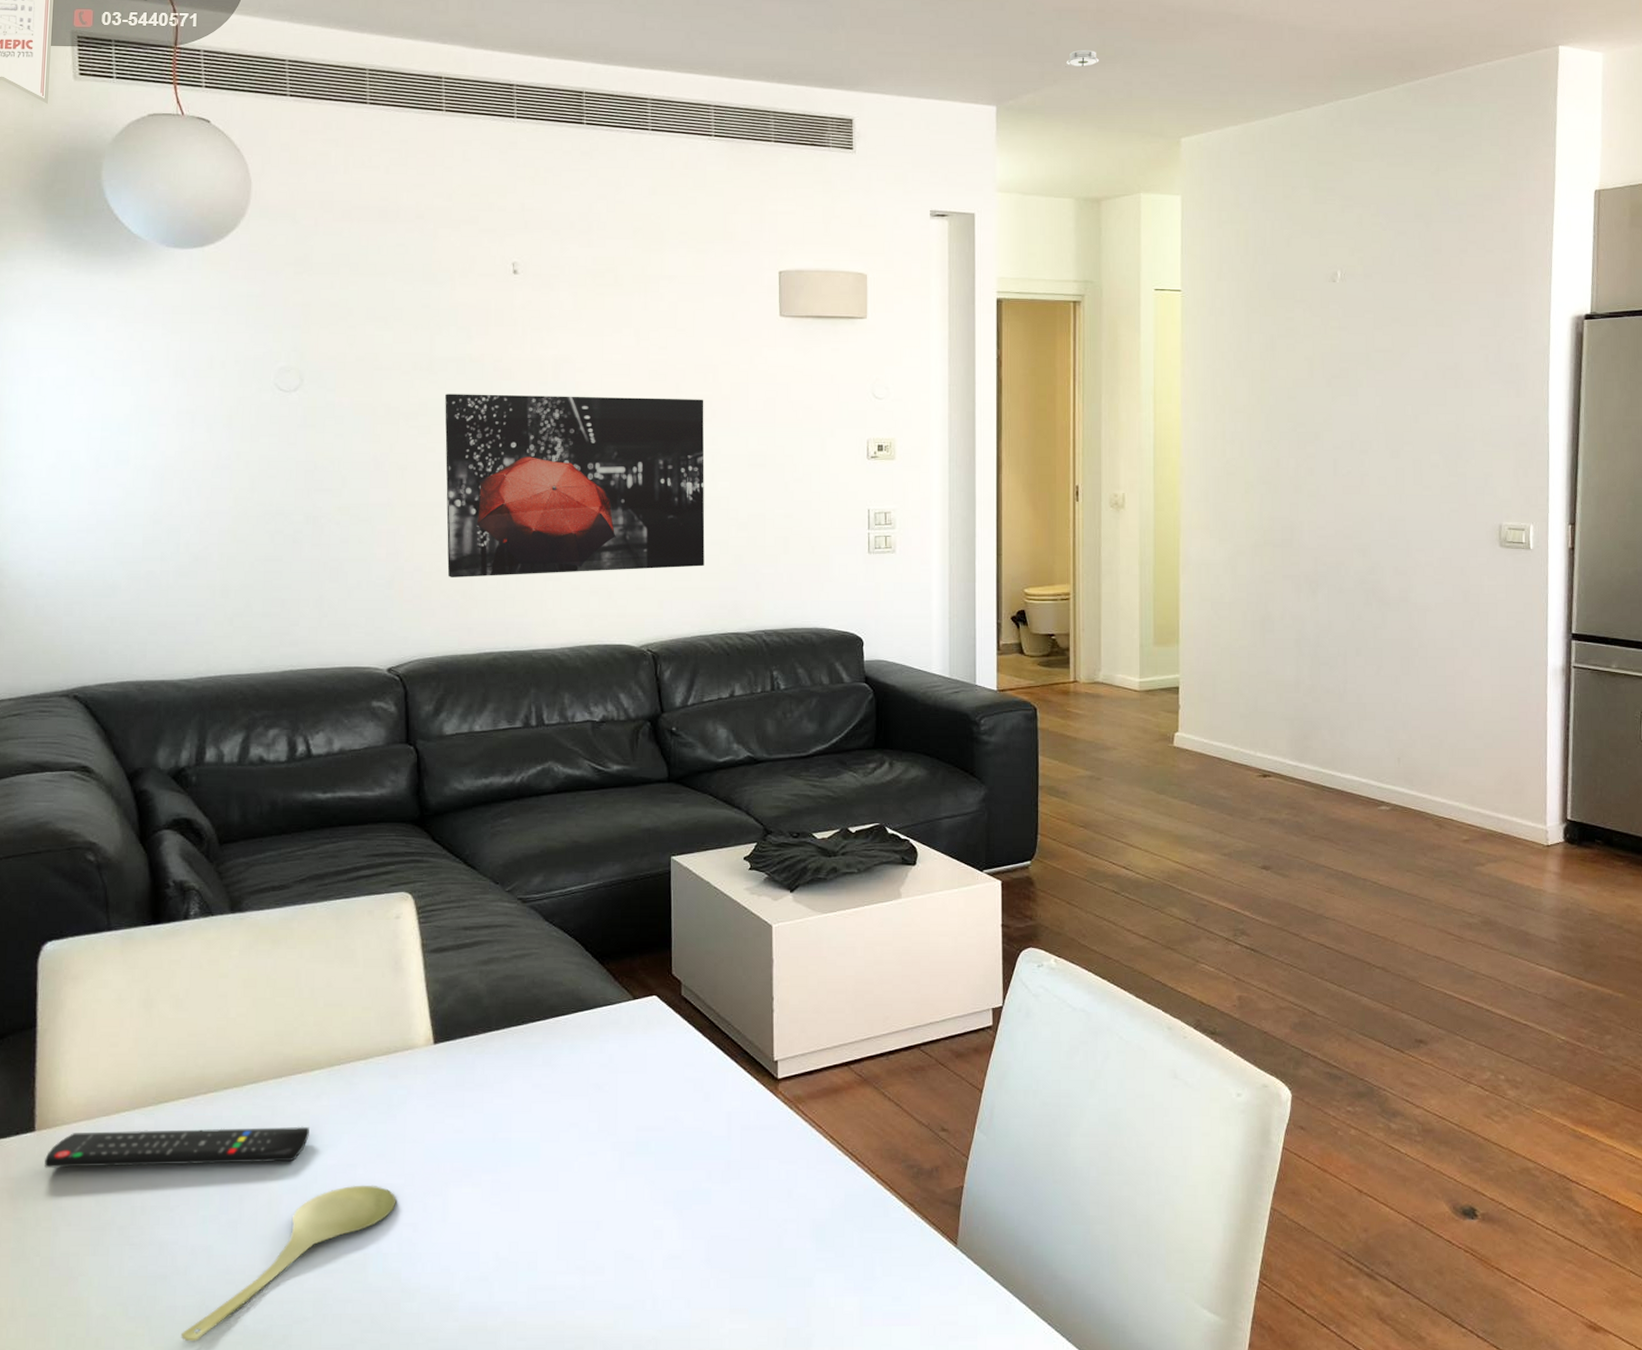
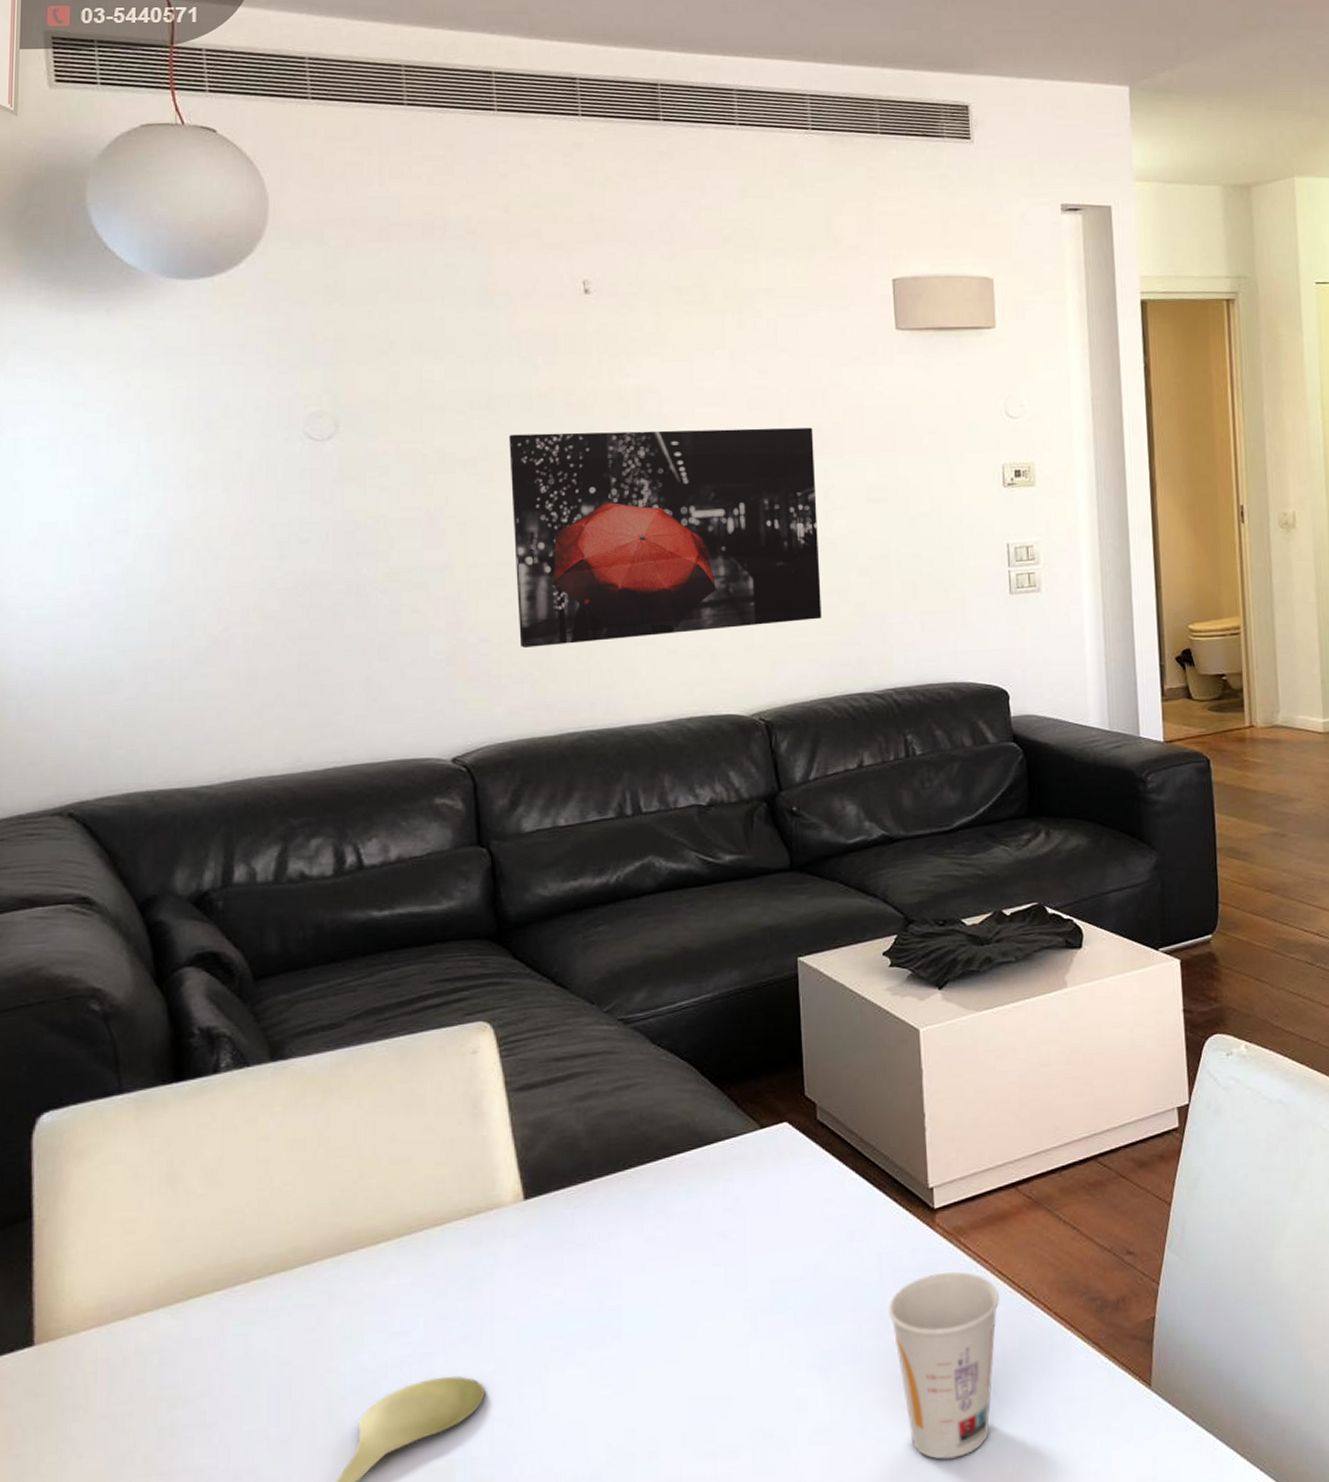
remote control: present [44,1126,309,1168] -> none [47,1311,376,1390]
cup: none [734,1134,831,1290] -> present [888,1272,1000,1460]
smoke detector: present [1065,49,1099,67] -> none [1203,21,1241,41]

